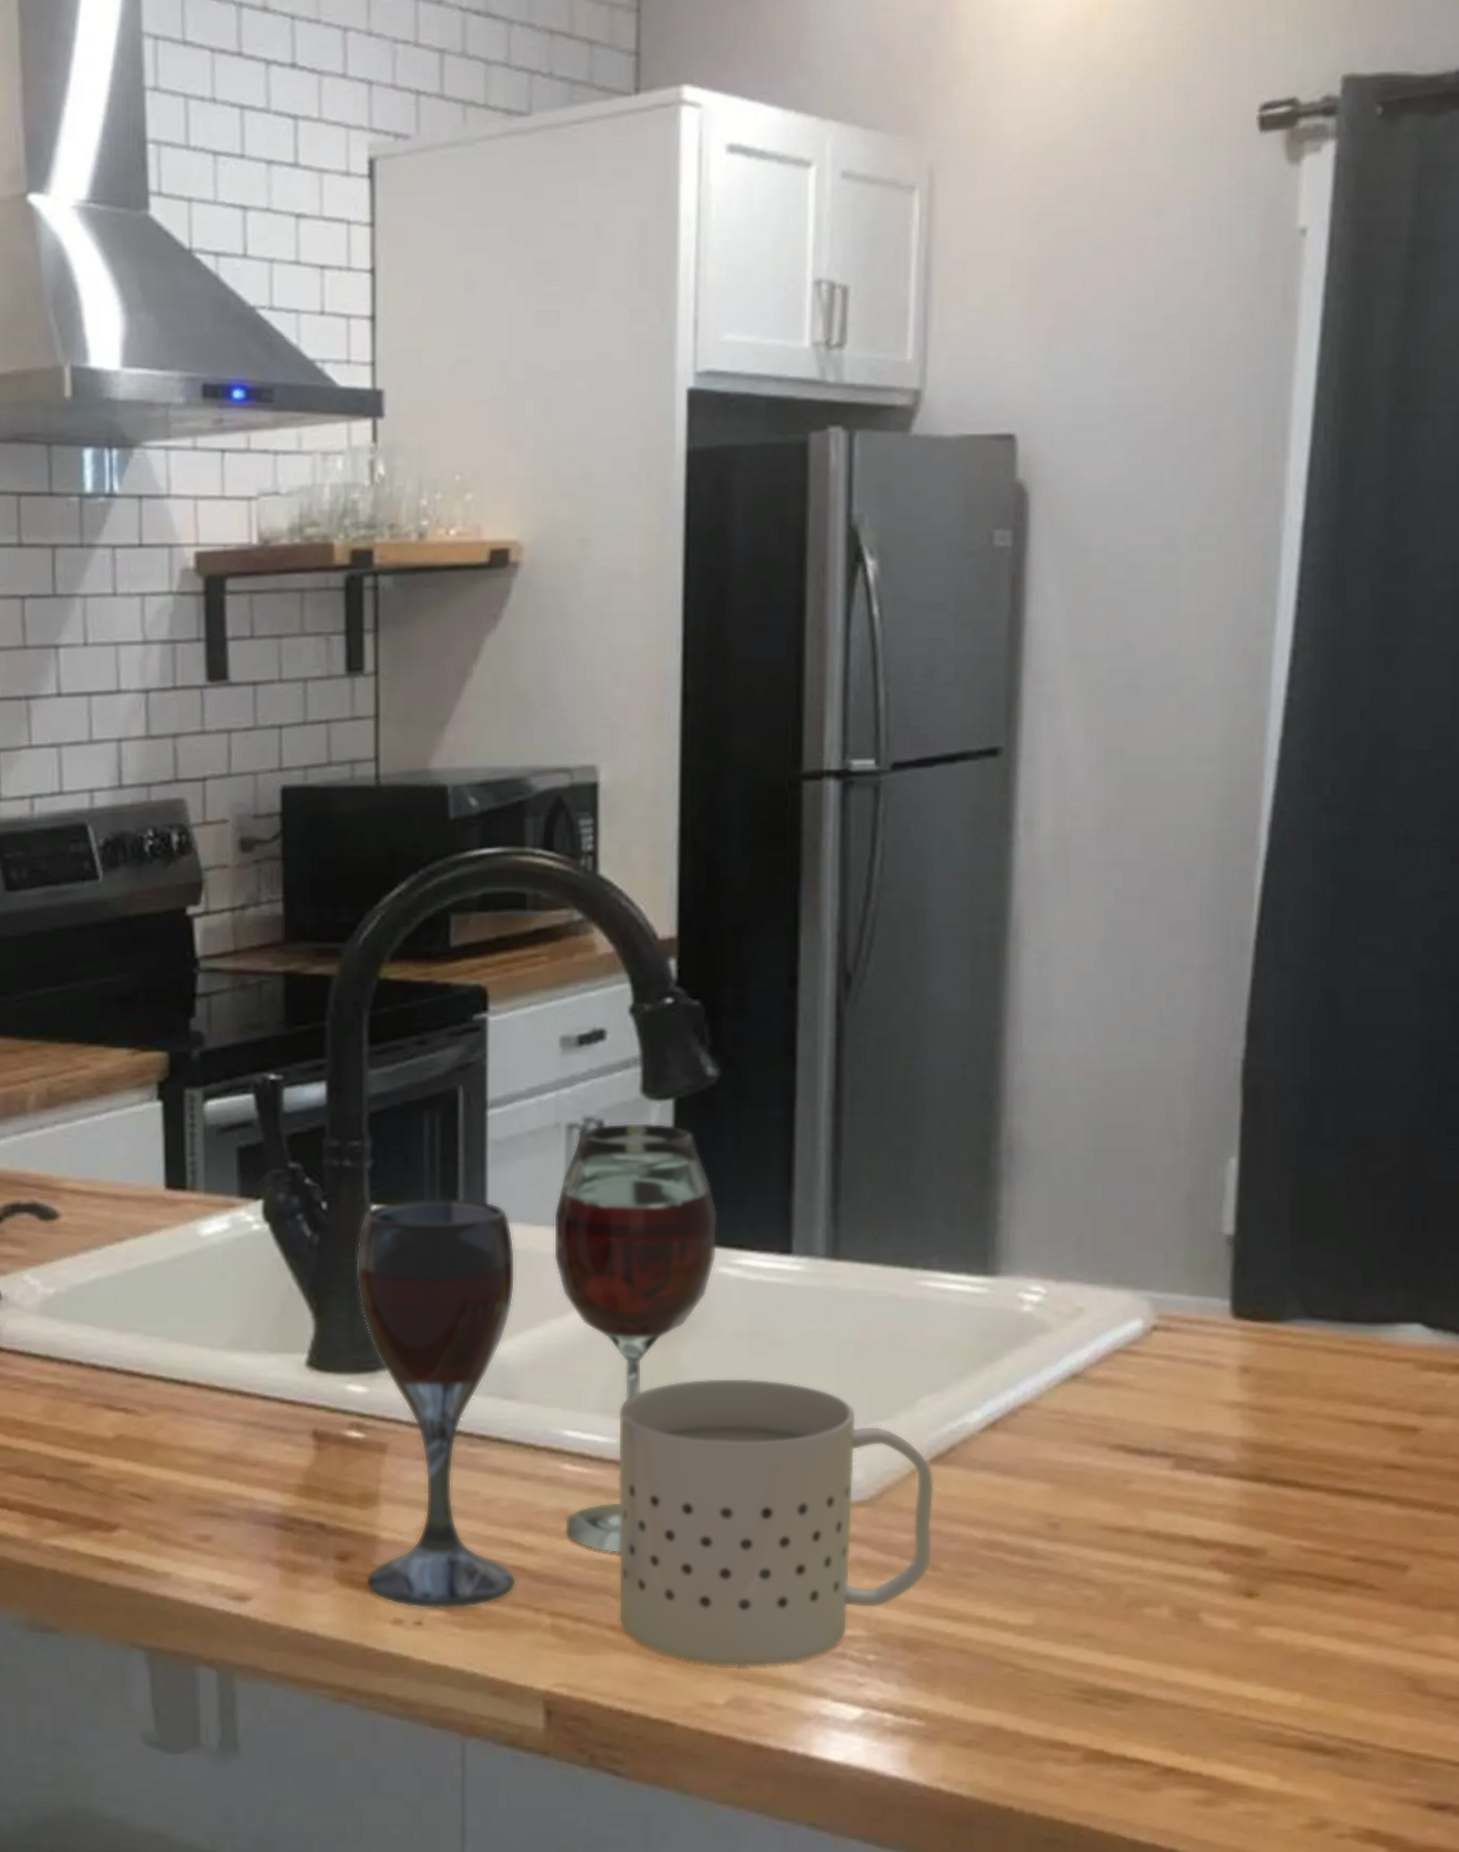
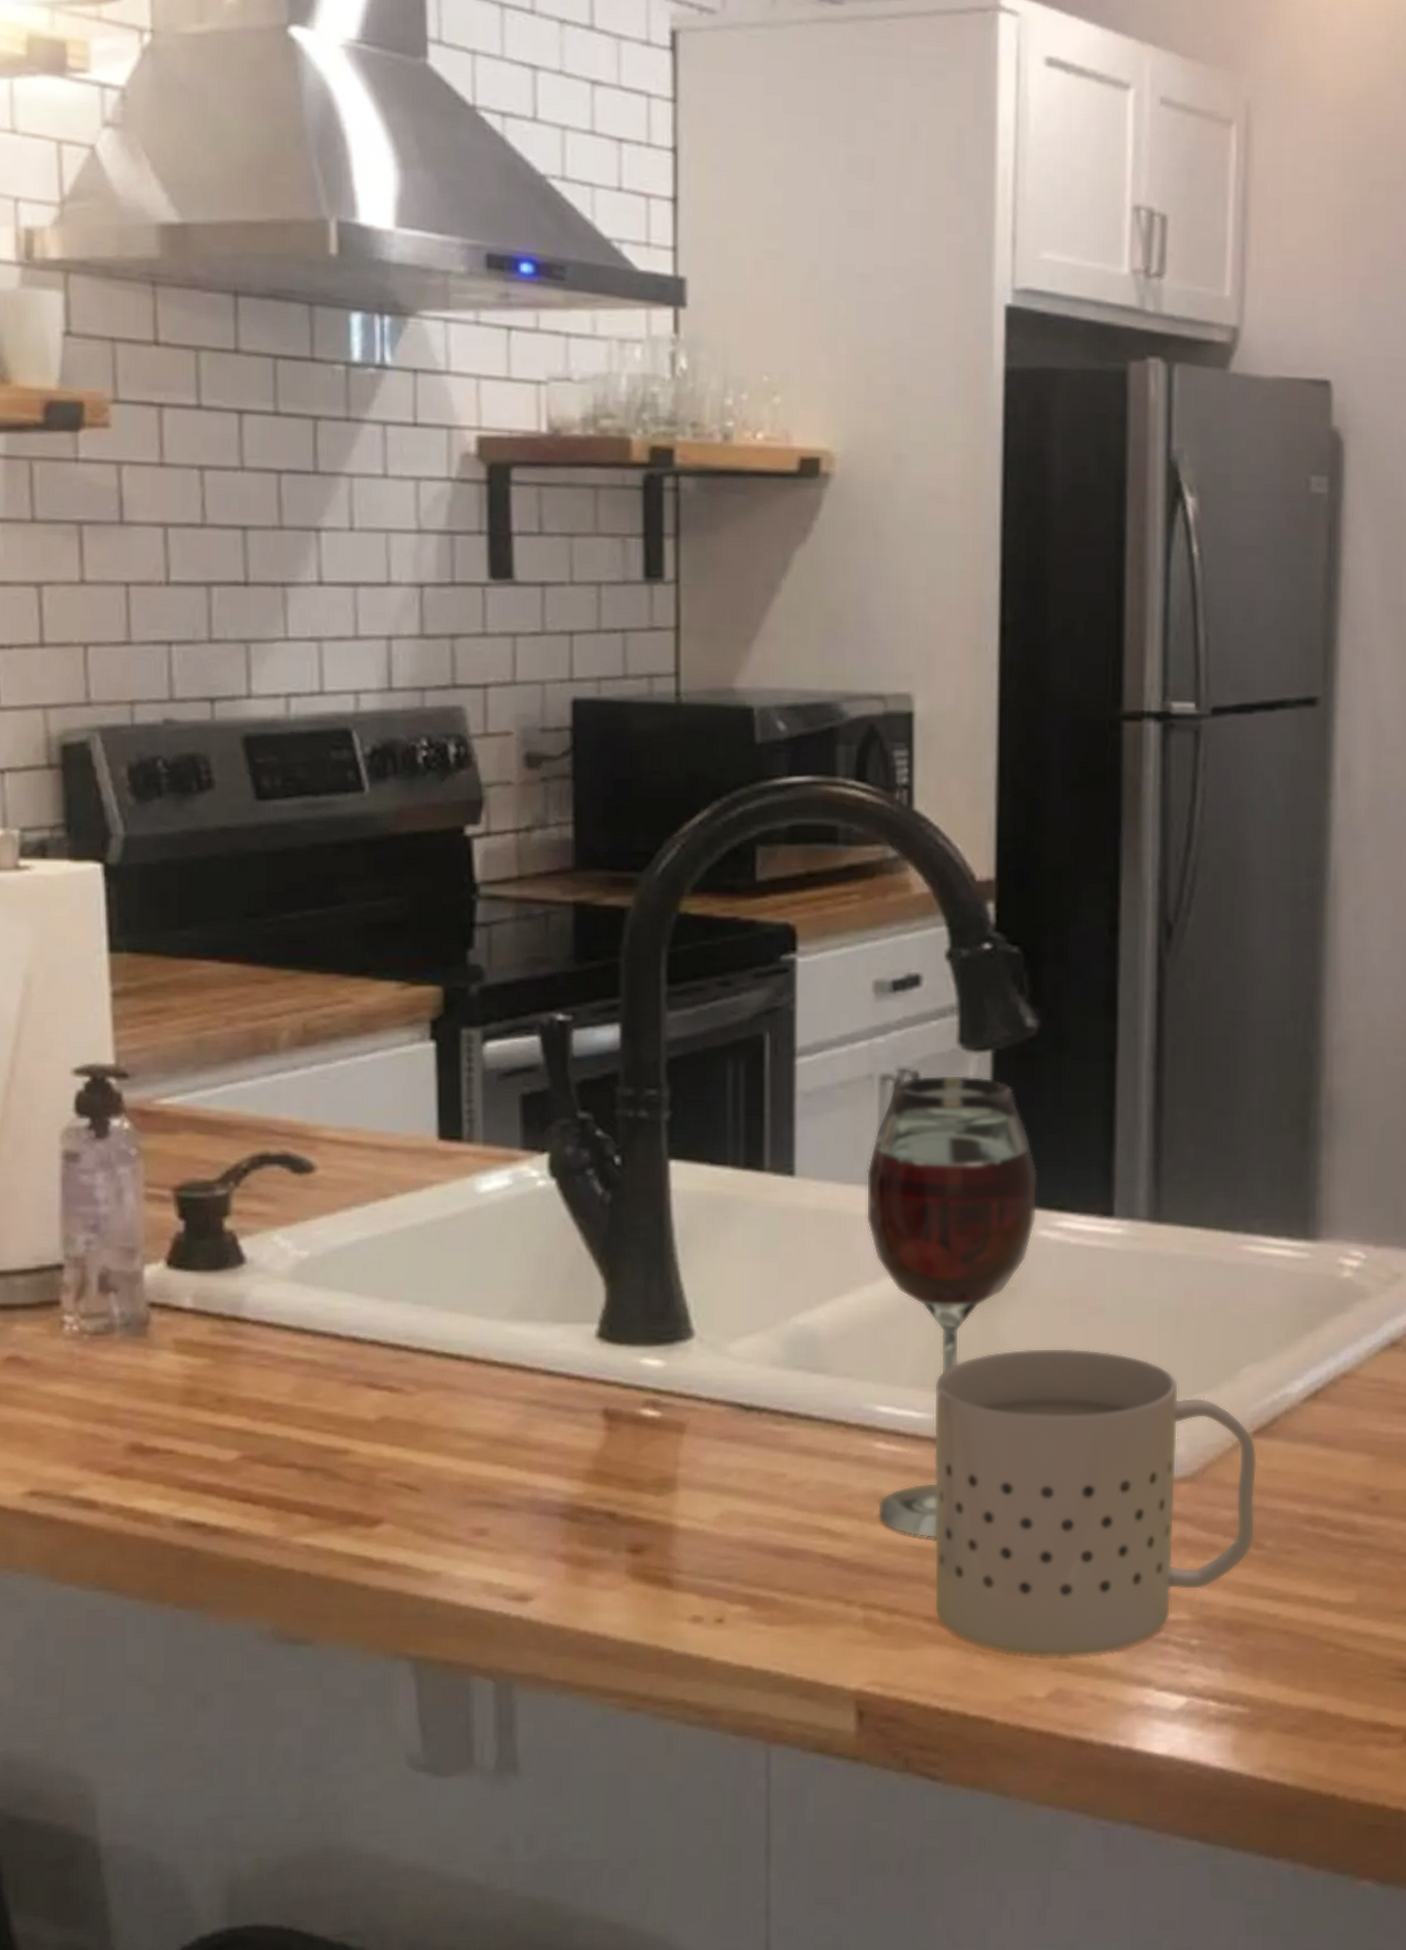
cup: present [356,1198,517,1609] -> none [653,1153,827,1605]

